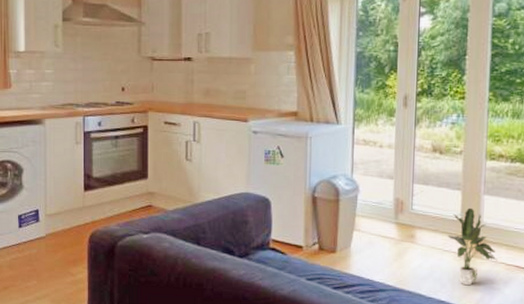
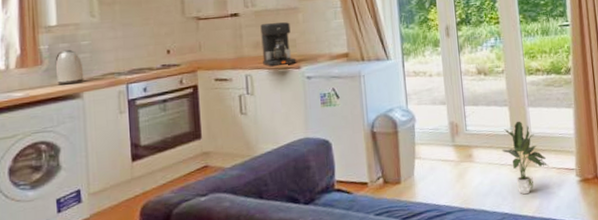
kettle: none [22,76,46,110] -> present [55,49,84,86]
coffee maker: none [211,72,244,117] -> present [260,22,297,67]

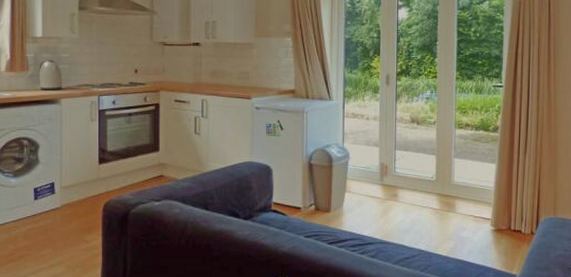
coffee maker: present [260,22,297,67] -> none [218,55,248,95]
potted plant: present [501,121,550,195] -> none [425,169,468,236]

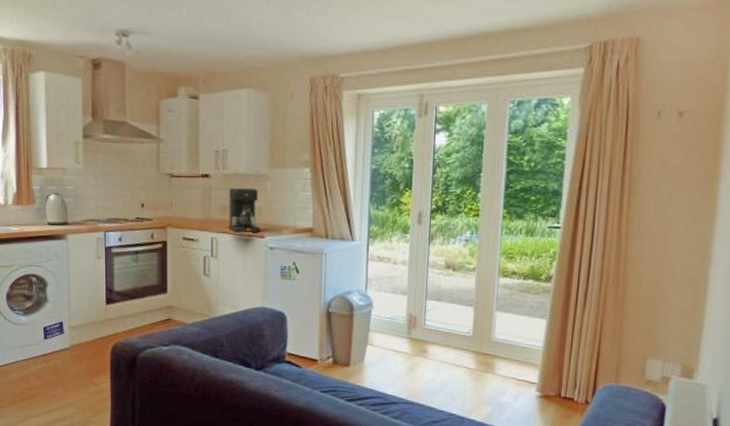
coffee maker: none [218,55,248,95] -> present [229,188,261,233]

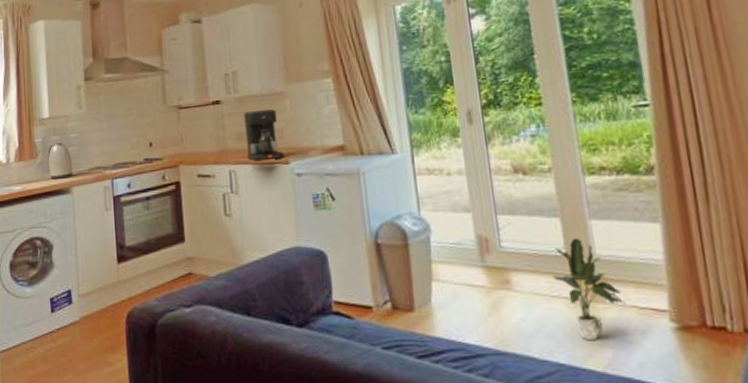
potted plant: none [459,323,509,400] -> present [552,237,627,341]

